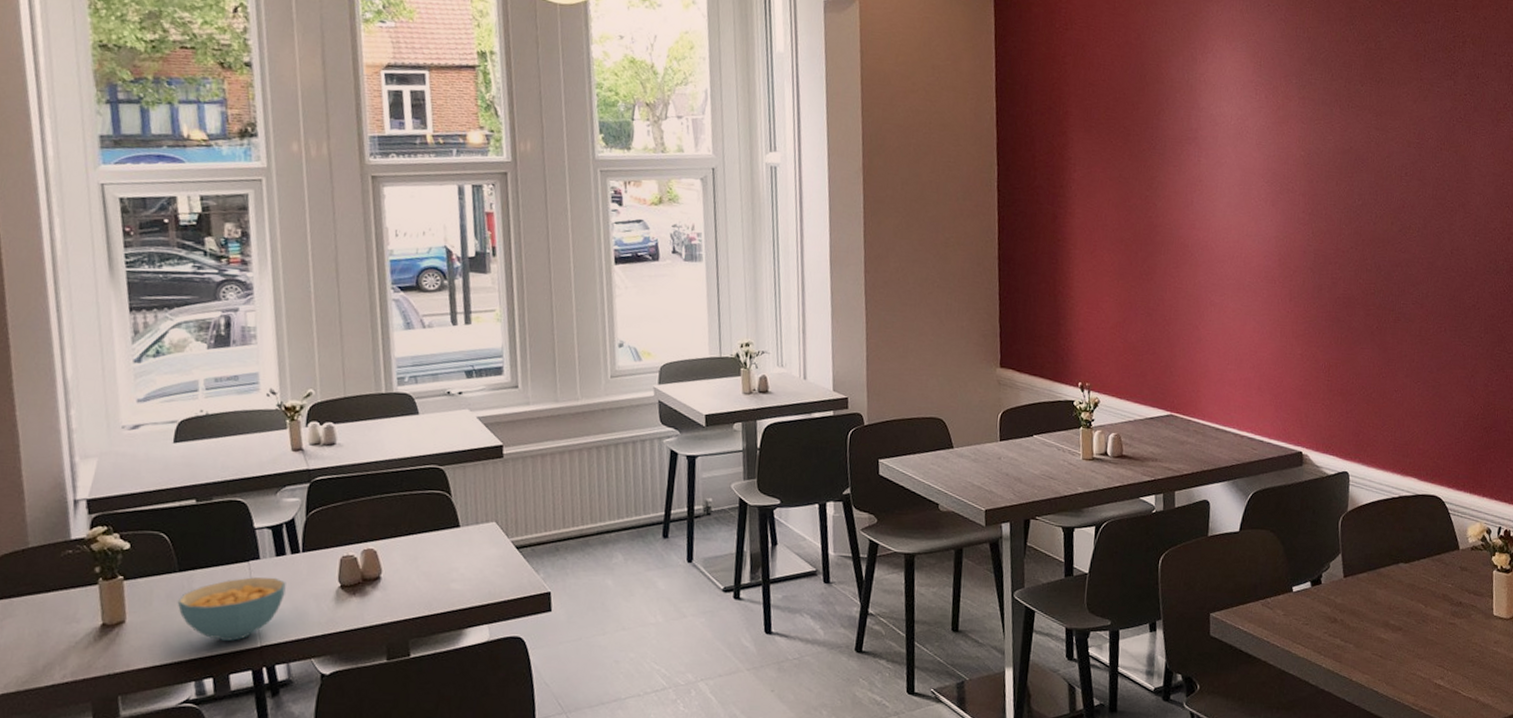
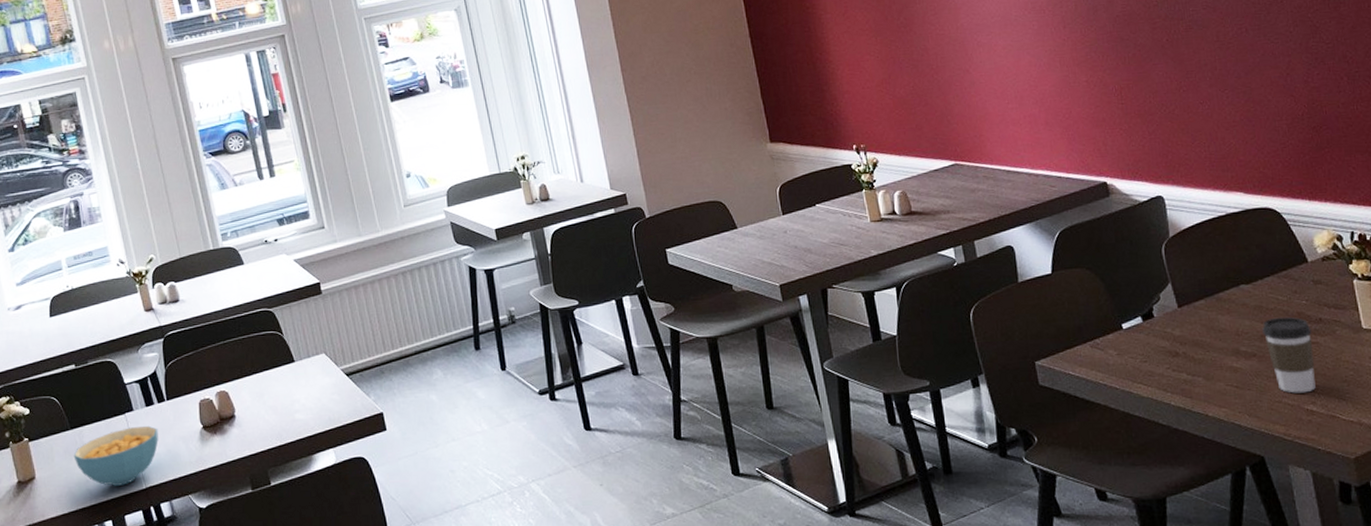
coffee cup: none [1411,596,1452,668] -> present [1262,316,1316,394]

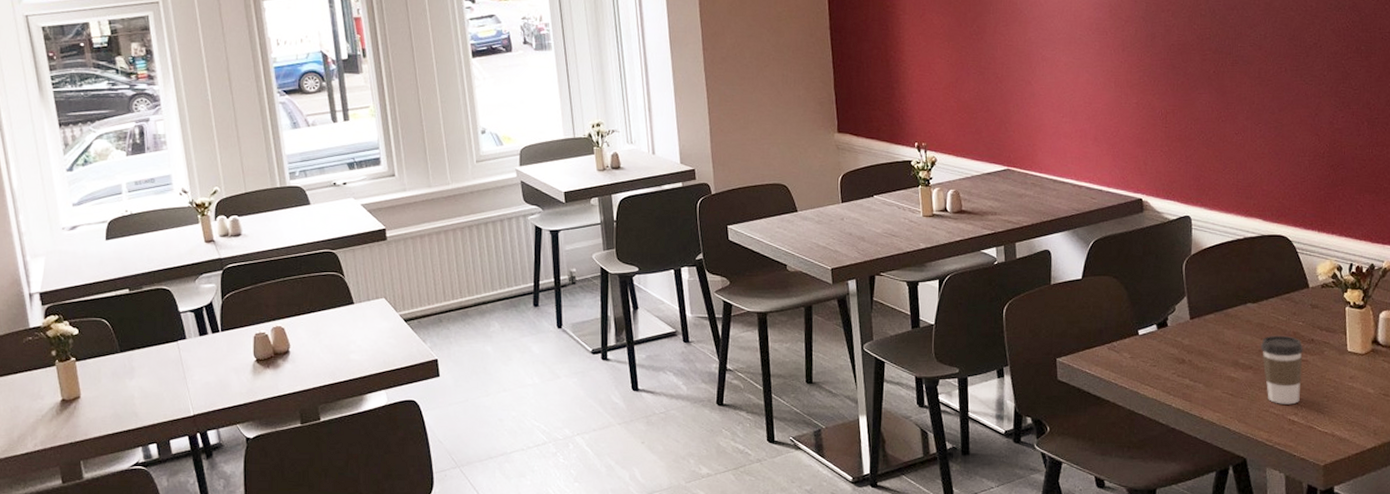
cereal bowl: present [73,425,159,486] -> none [121,354,210,411]

